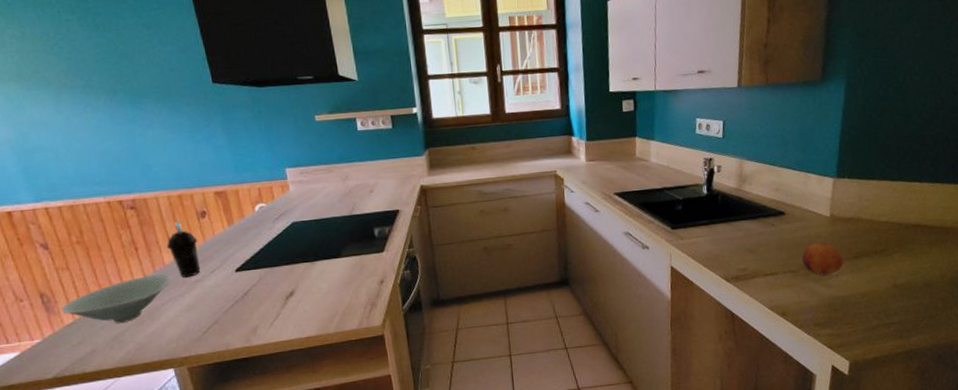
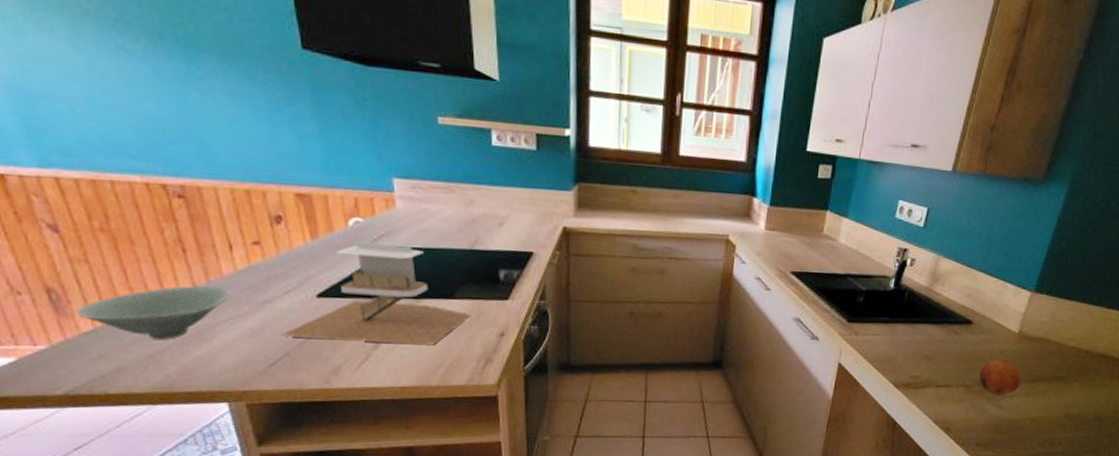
cup: present [166,222,201,278] -> none [225,224,271,295]
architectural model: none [209,219,356,308] -> present [279,242,471,346]

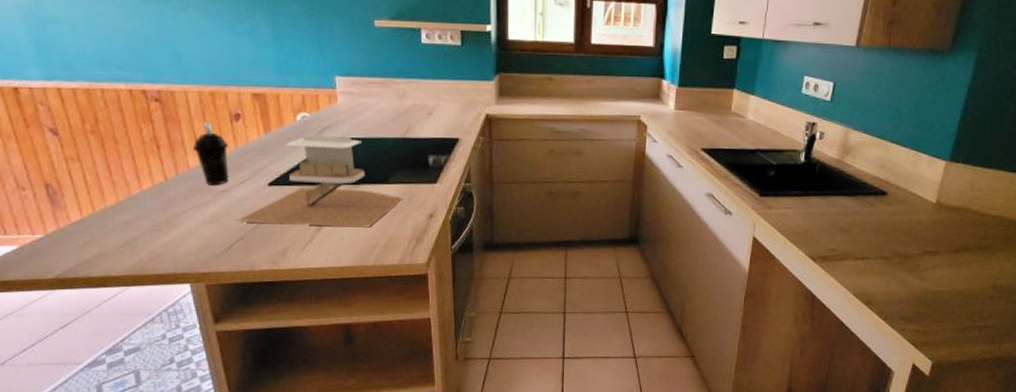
bowl: present [76,285,229,341] -> none [68,177,194,228]
cup: none [225,224,271,295] -> present [192,122,229,185]
fruit: present [979,359,1022,395] -> none [898,230,943,267]

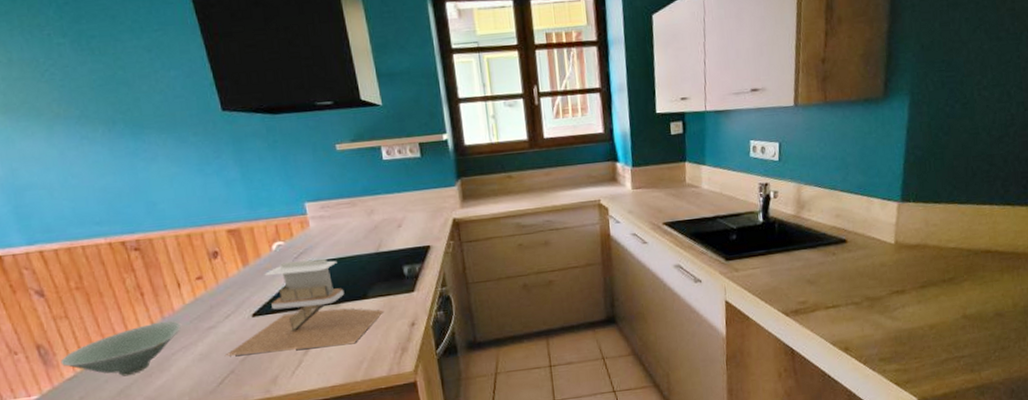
bowl: none [68,177,194,228] -> present [60,320,181,377]
cup: present [192,122,229,185] -> none [175,264,214,325]

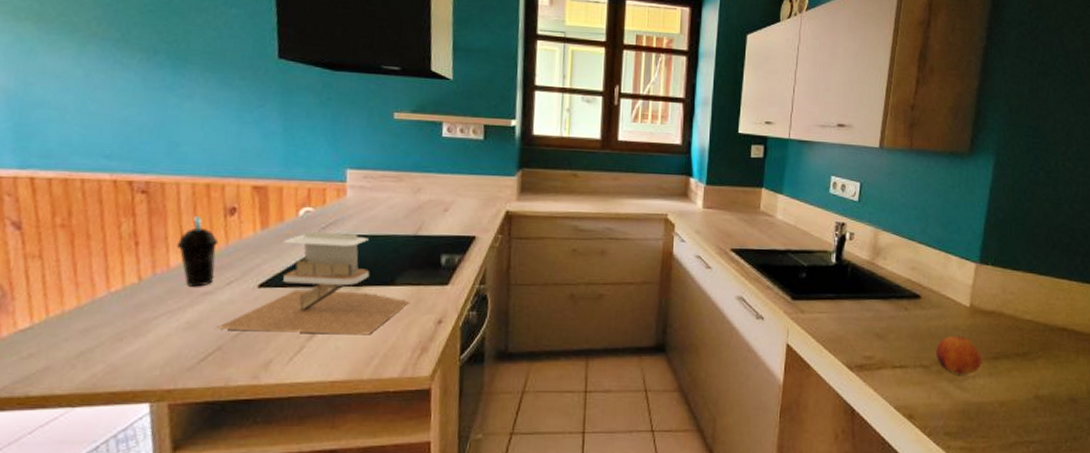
bowl: present [60,320,181,377] -> none [17,278,173,337]
cup: none [175,264,214,325] -> present [176,216,219,287]
fruit: none [865,271,910,307] -> present [936,335,981,375]

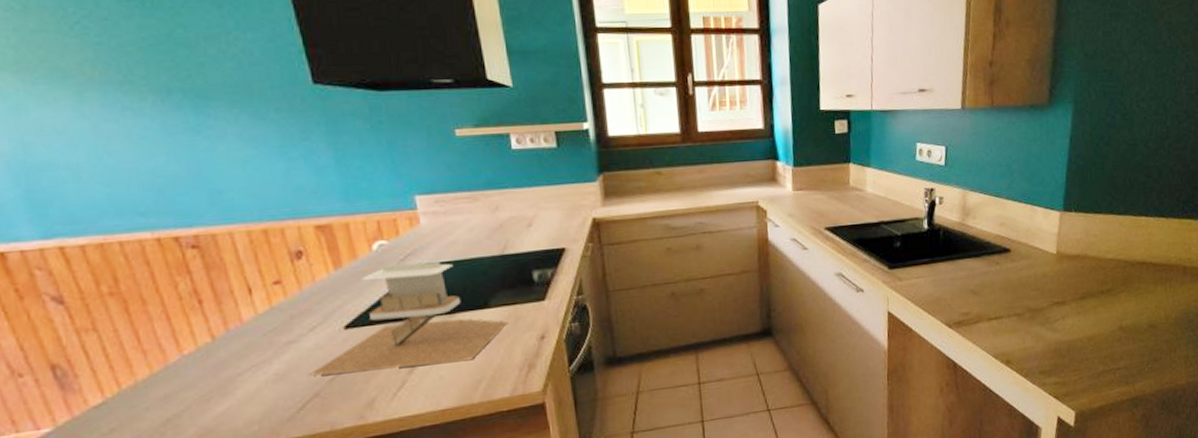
cup: present [176,216,219,287] -> none [244,265,295,338]
fruit: present [936,335,981,375] -> none [1028,282,1070,318]

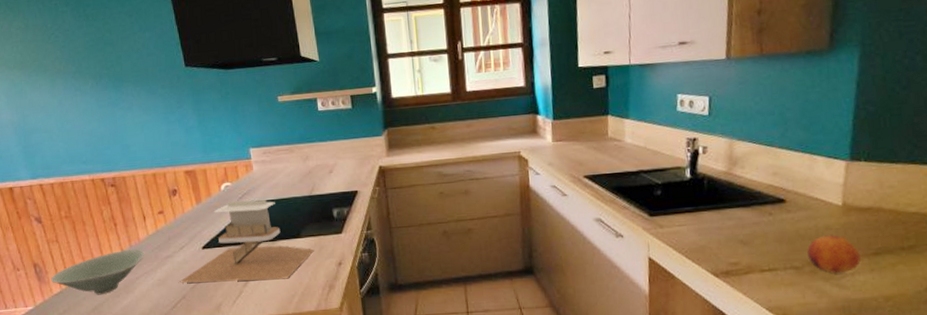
bowl: none [84,333,251,403] -> present [51,248,144,295]
fruit: none [1028,282,1070,318] -> present [807,235,861,274]

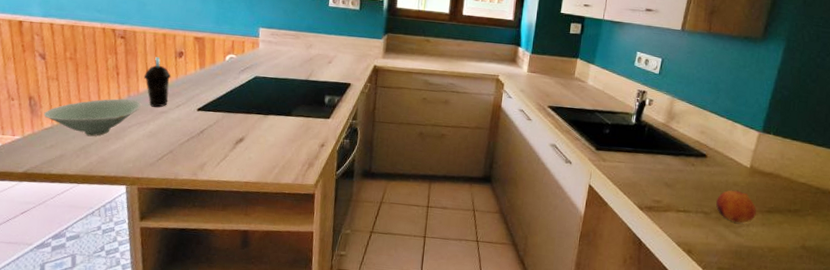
cup: none [141,199,171,253] -> present [143,57,171,107]
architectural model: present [178,199,315,283] -> none [168,72,302,151]

